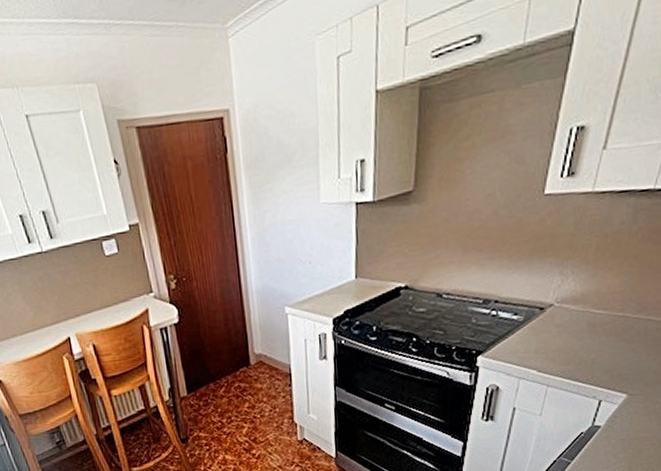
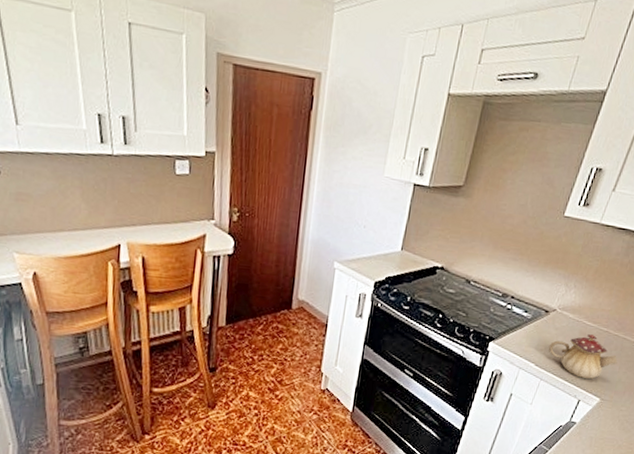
teapot: none [551,323,643,376] -> present [548,334,618,380]

